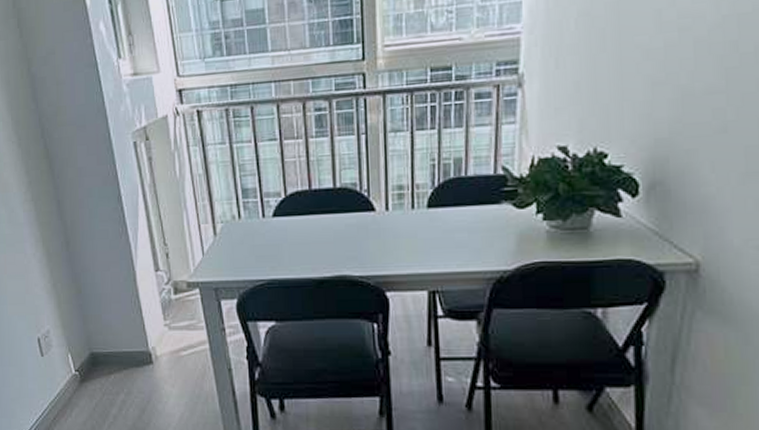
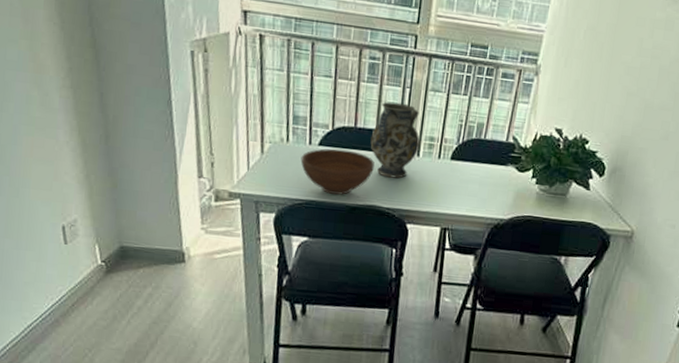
bowl: none [255,216,338,270] -> present [300,148,375,196]
ewer: none [329,152,387,241] -> present [370,102,420,179]

